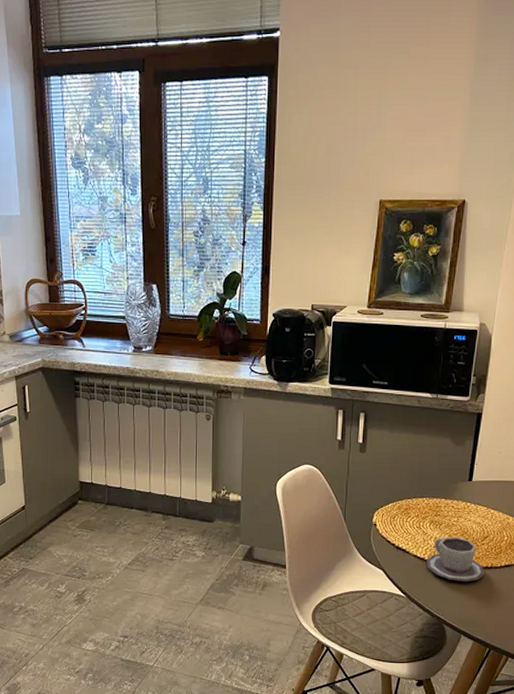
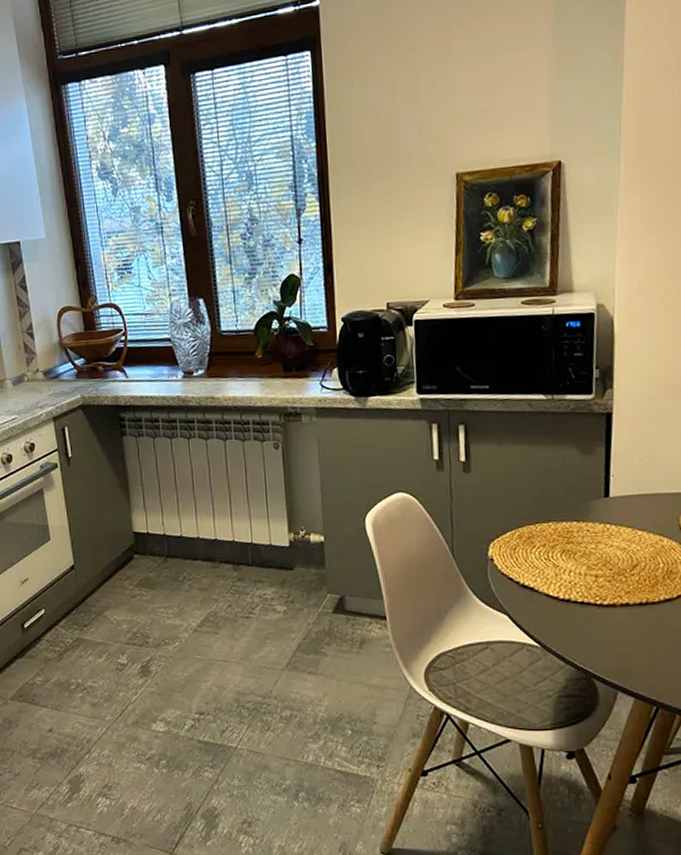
cup: present [426,537,485,582] -> none [562,568,640,624]

